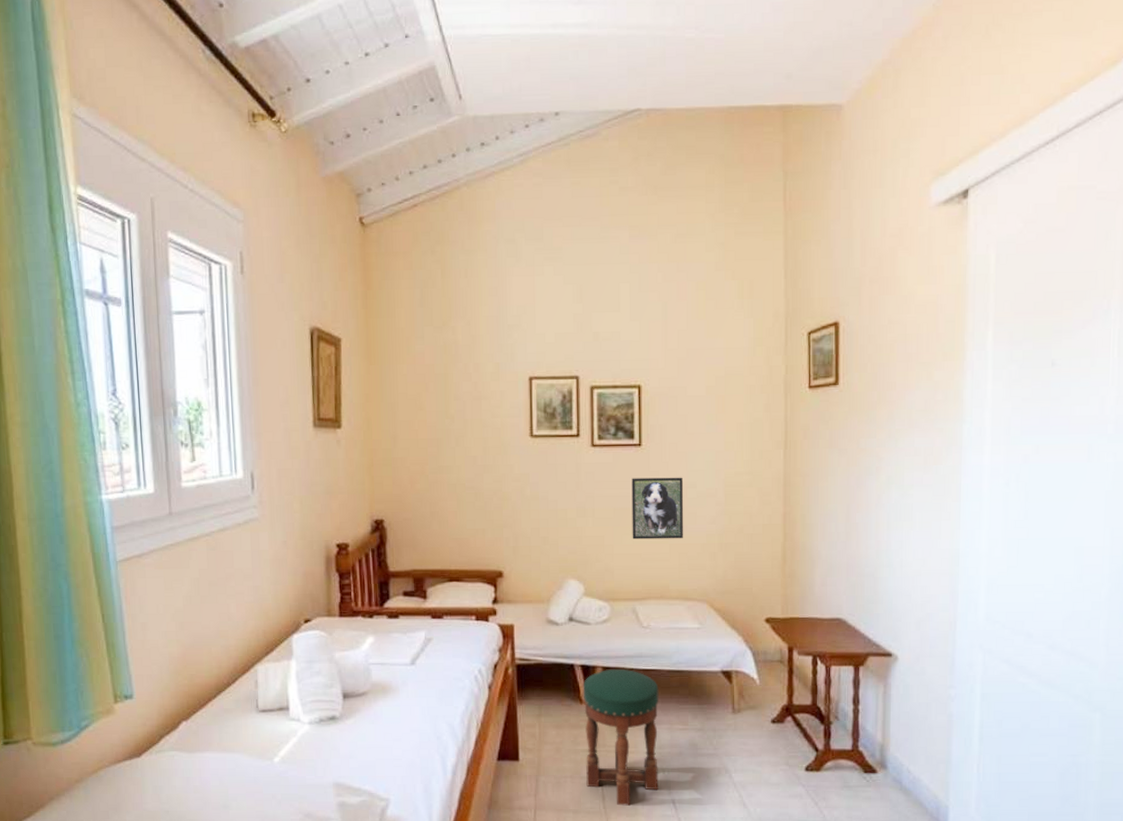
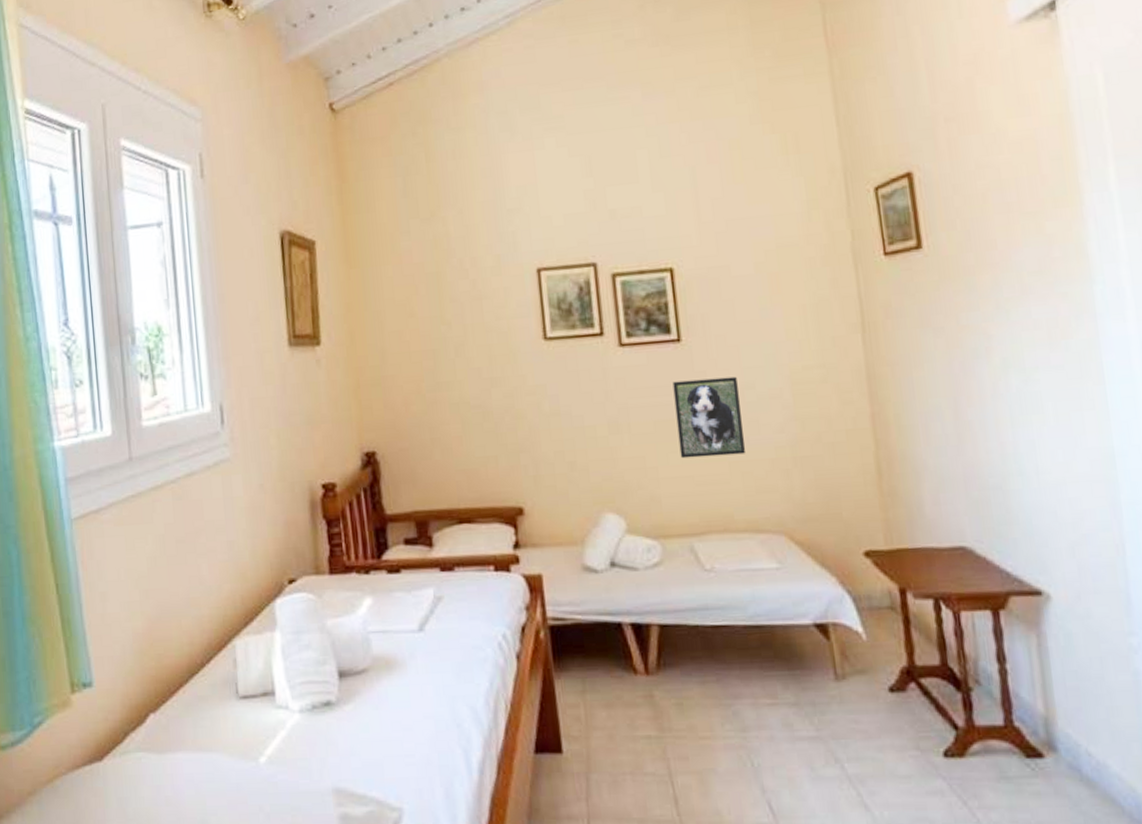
stool: present [583,669,659,806] -> none [635,626,748,812]

